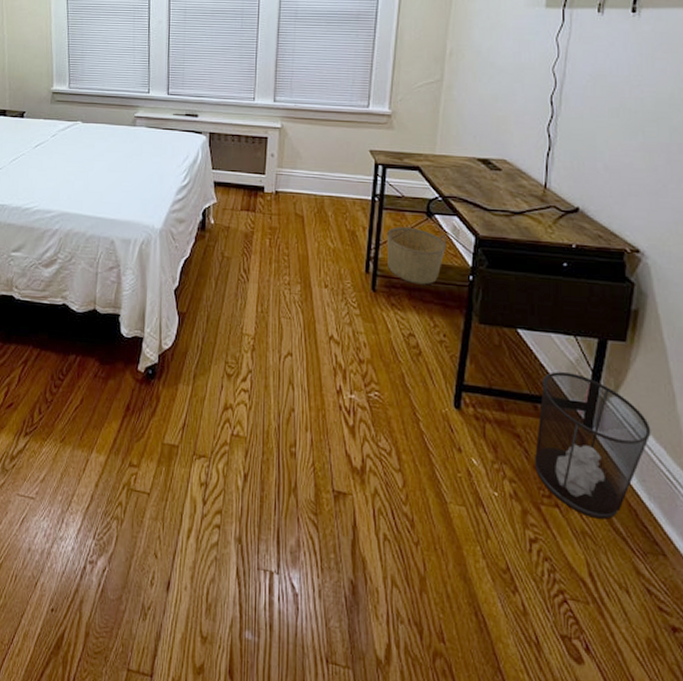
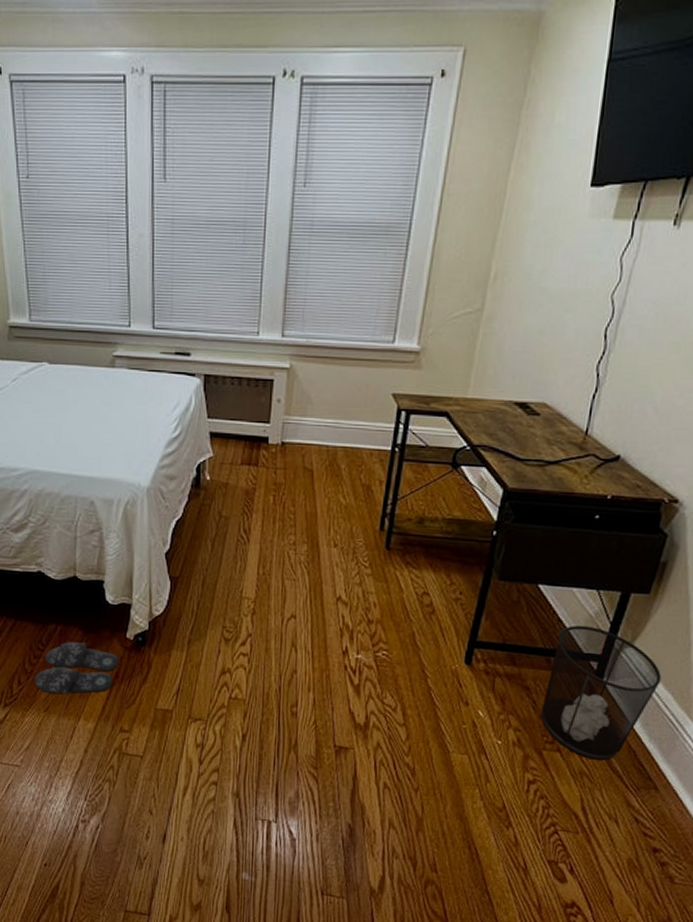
slippers: none [54,372,131,425] -> present [35,642,119,694]
basket: present [386,226,447,285] -> none [404,479,472,542]

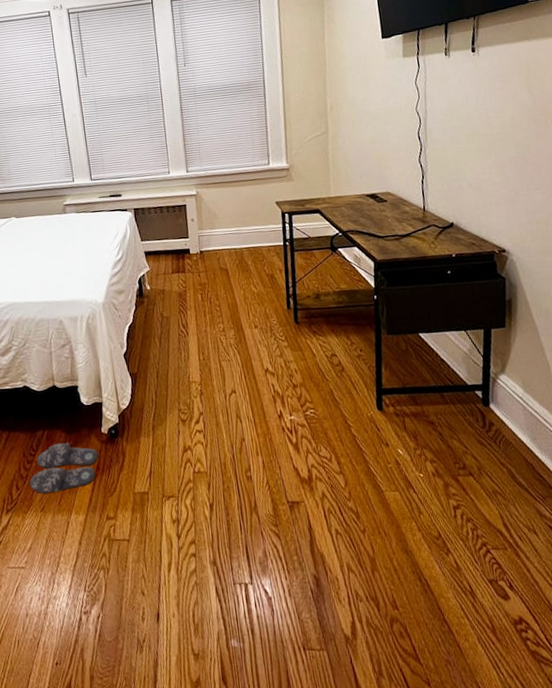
waste bin: present [541,626,662,760] -> none [444,361,535,478]

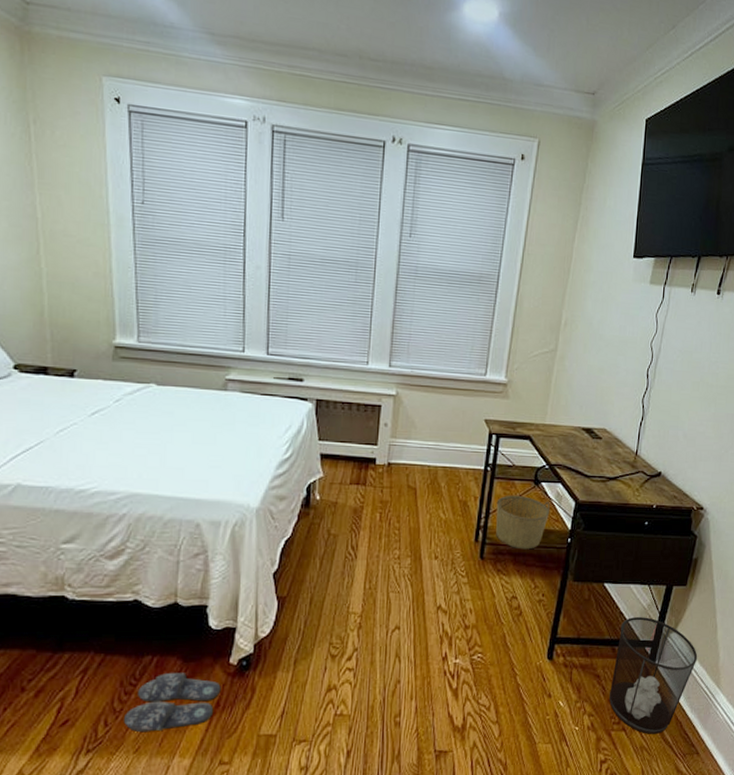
basket: none [300,262,352,311] -> present [496,495,551,550]
waste bin: none [444,361,535,478] -> present [609,617,698,734]

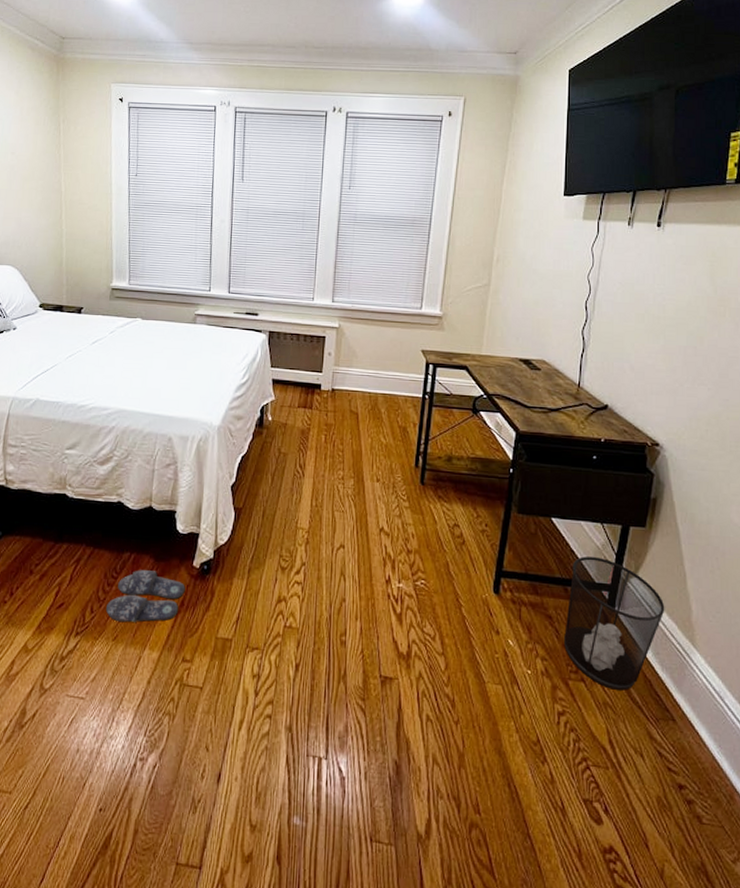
basket: present [496,495,551,550] -> none [435,422,490,478]

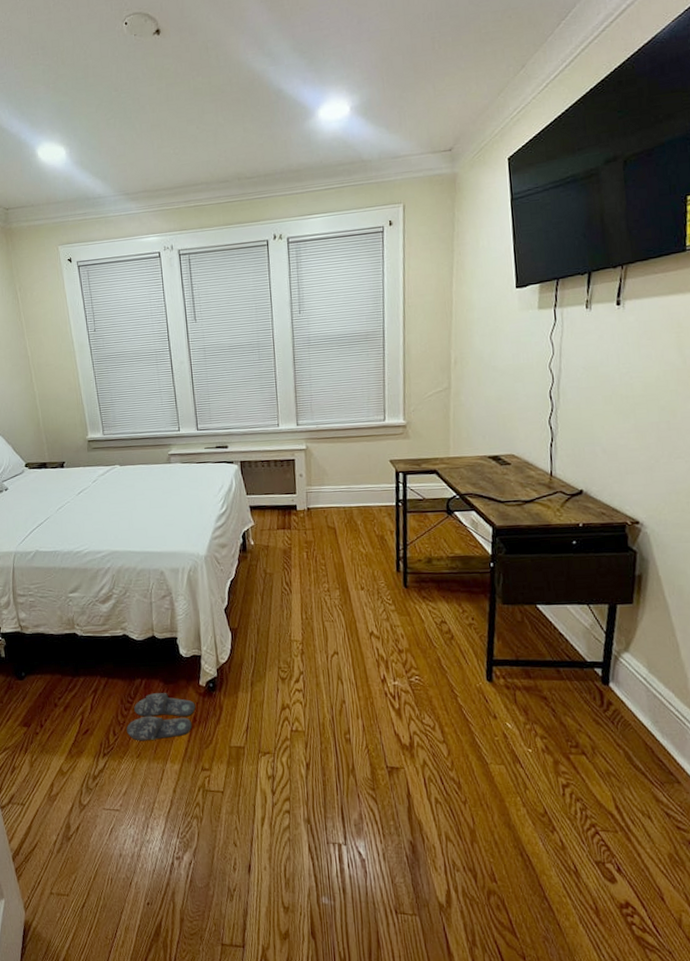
waste bin: present [564,556,665,691] -> none [561,637,660,759]

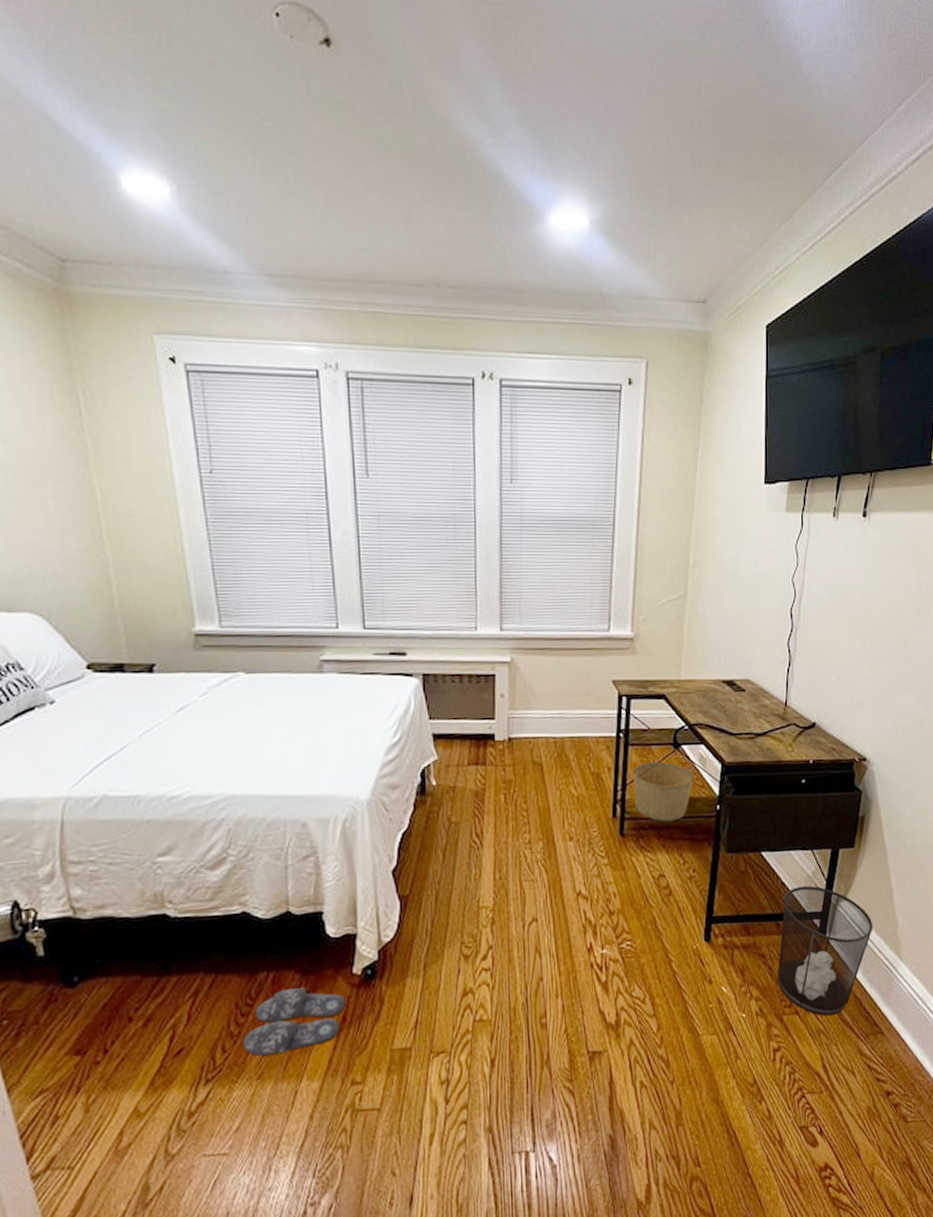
basket: none [412,525,468,577] -> present [633,761,694,822]
waste bin: none [561,637,660,759] -> present [778,886,873,1016]

